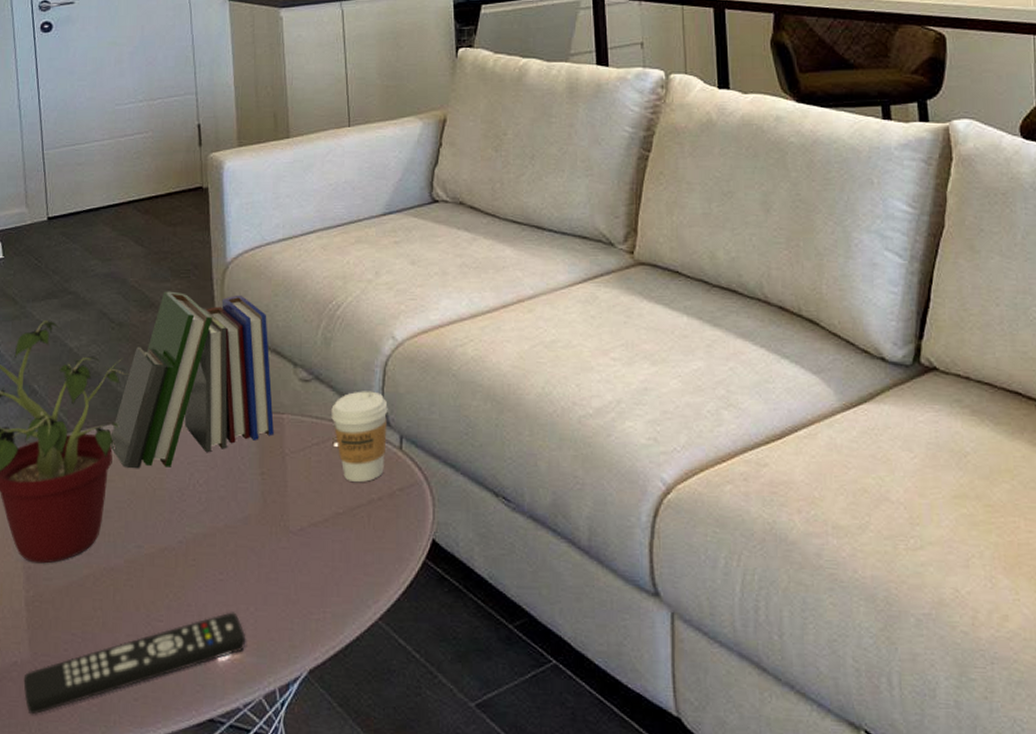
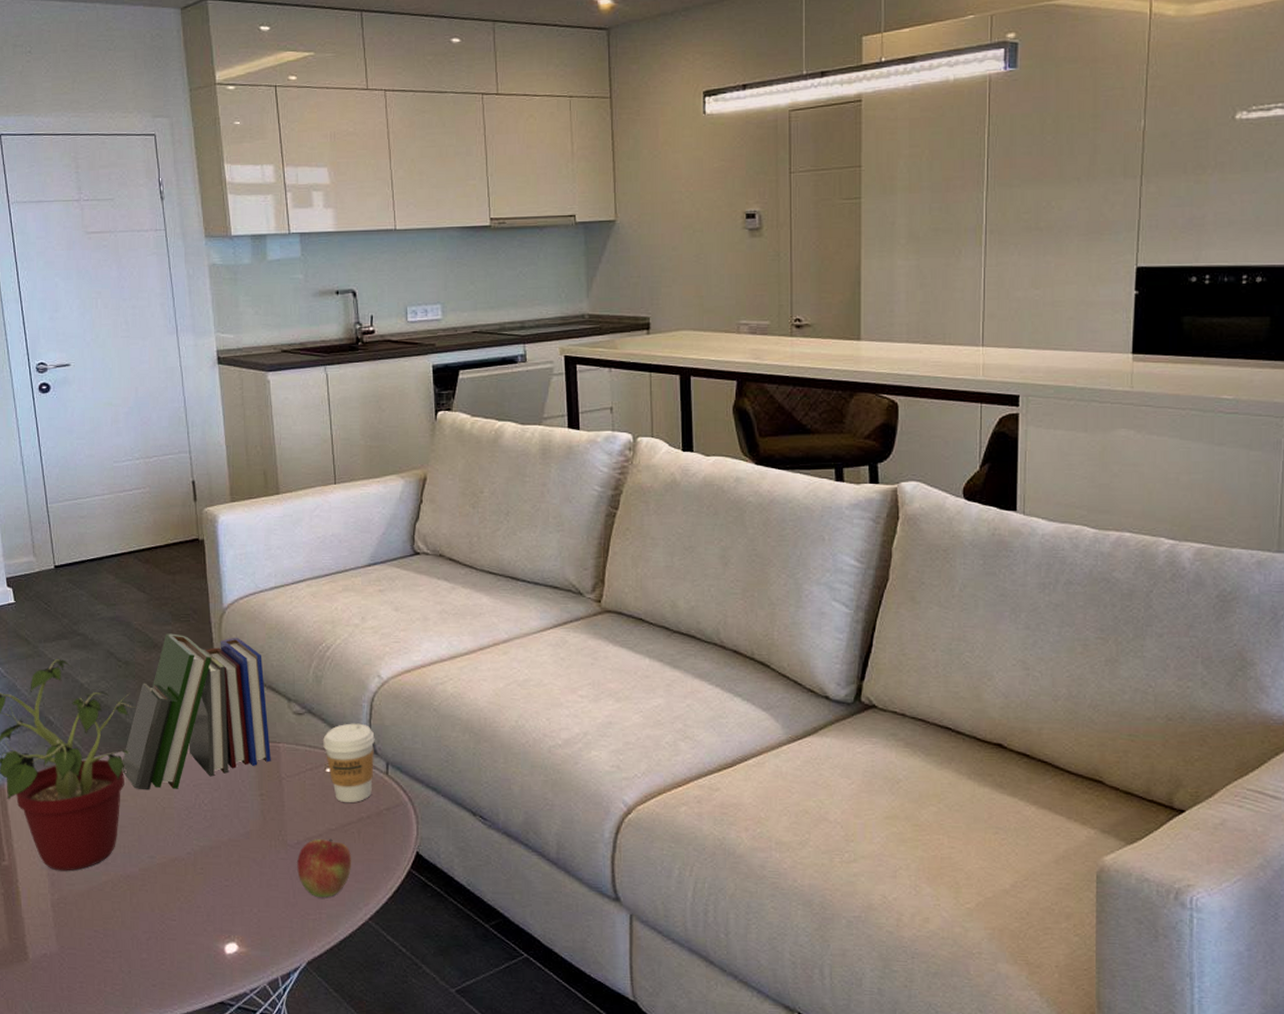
remote control: present [23,612,246,715] -> none [53,913,251,998]
fruit: none [300,524,361,593] -> present [297,838,352,897]

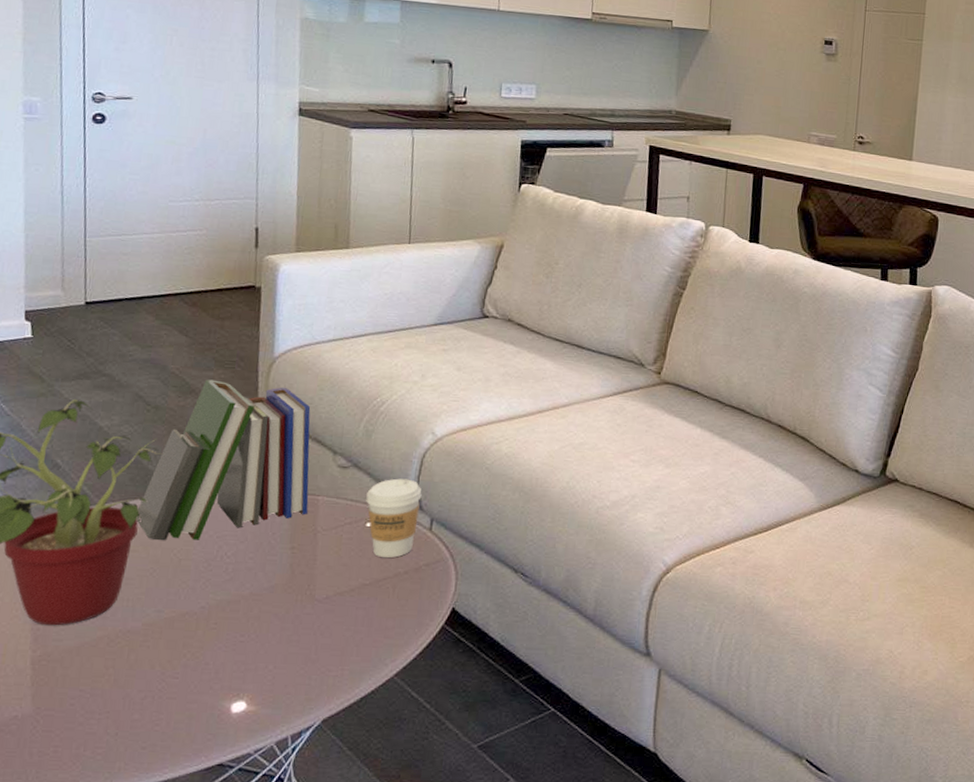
fruit: present [297,838,352,897] -> none [322,593,384,653]

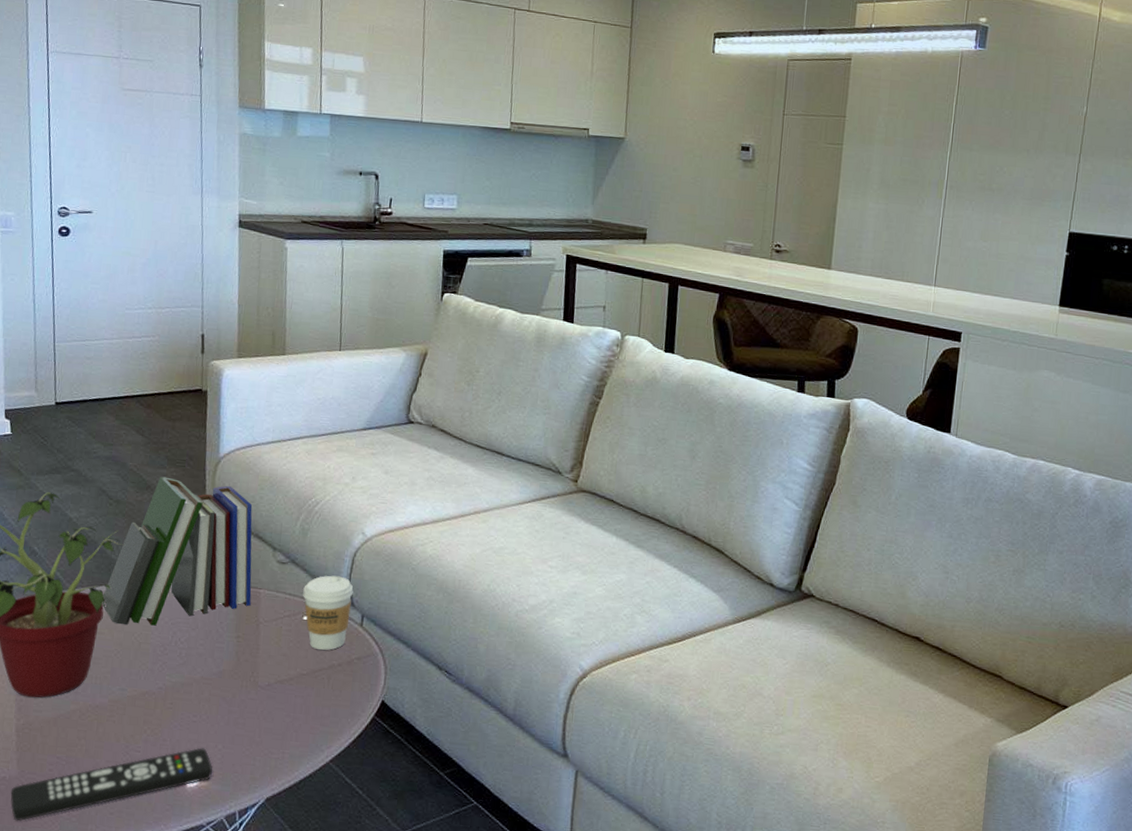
remote control: none [22,669,262,764] -> present [10,748,213,822]

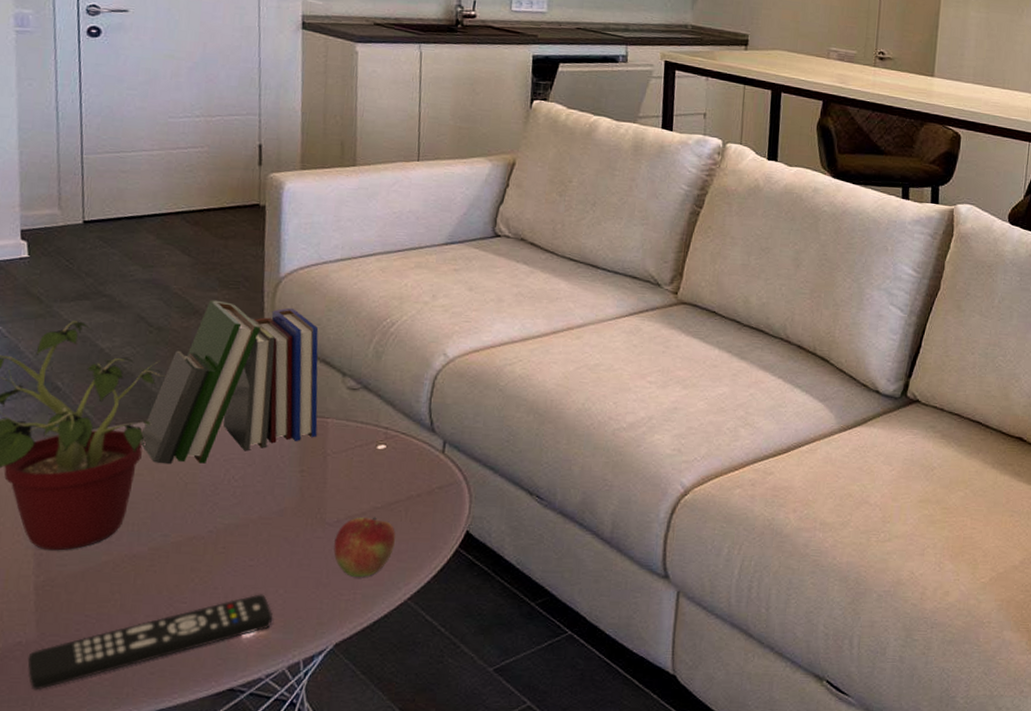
fruit: none [265,682,320,738] -> present [333,517,396,577]
coffee cup: present [303,575,354,651] -> none [376,400,434,481]

